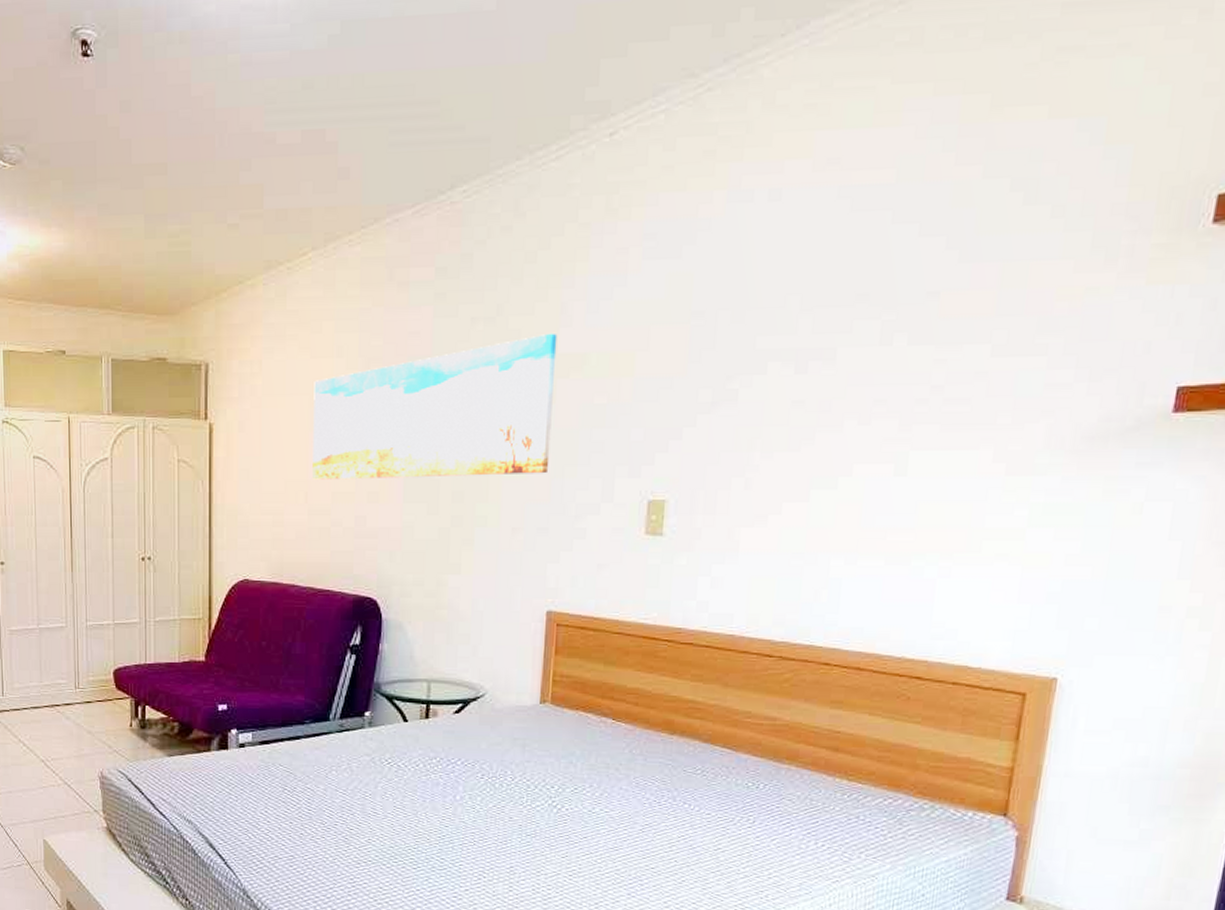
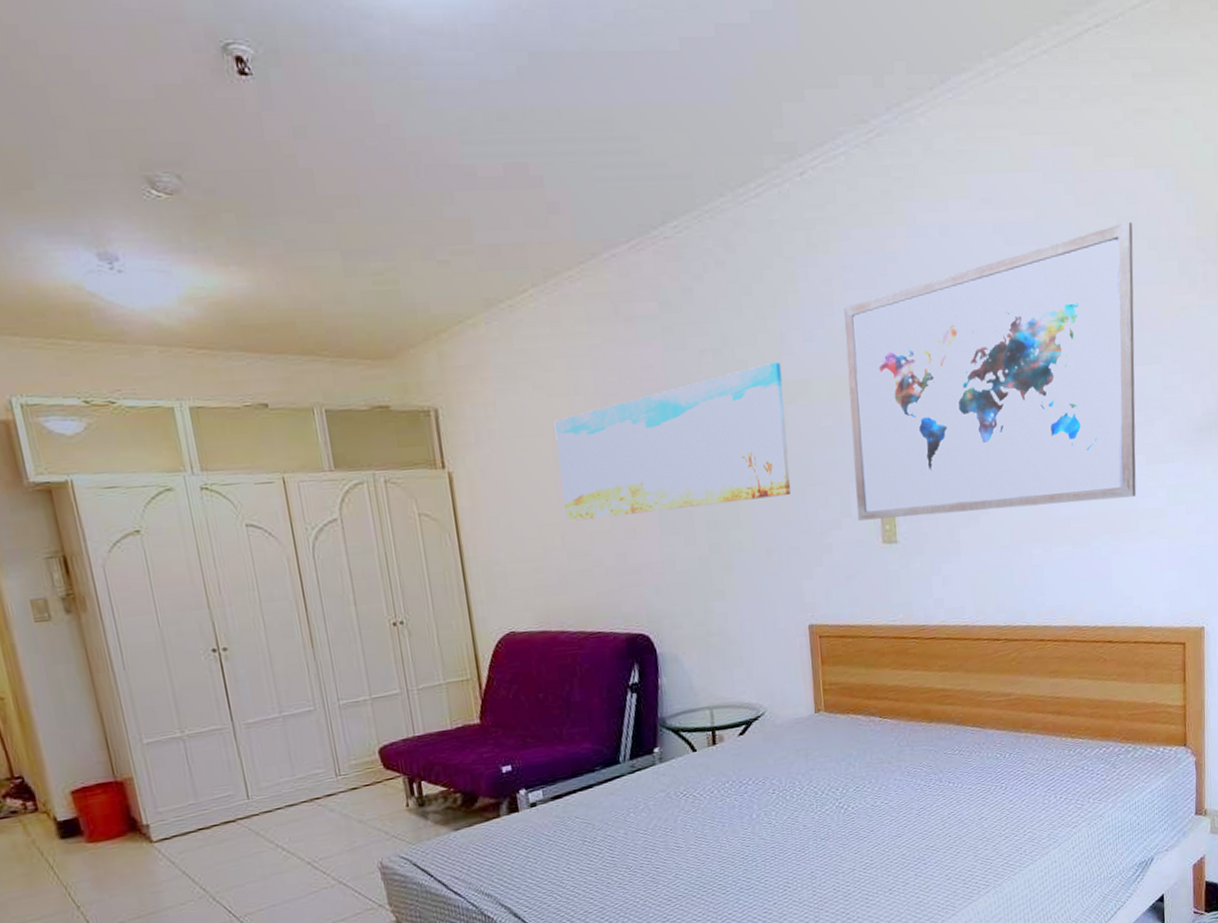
wall art: none [620,183,1032,512] -> present [844,221,1136,521]

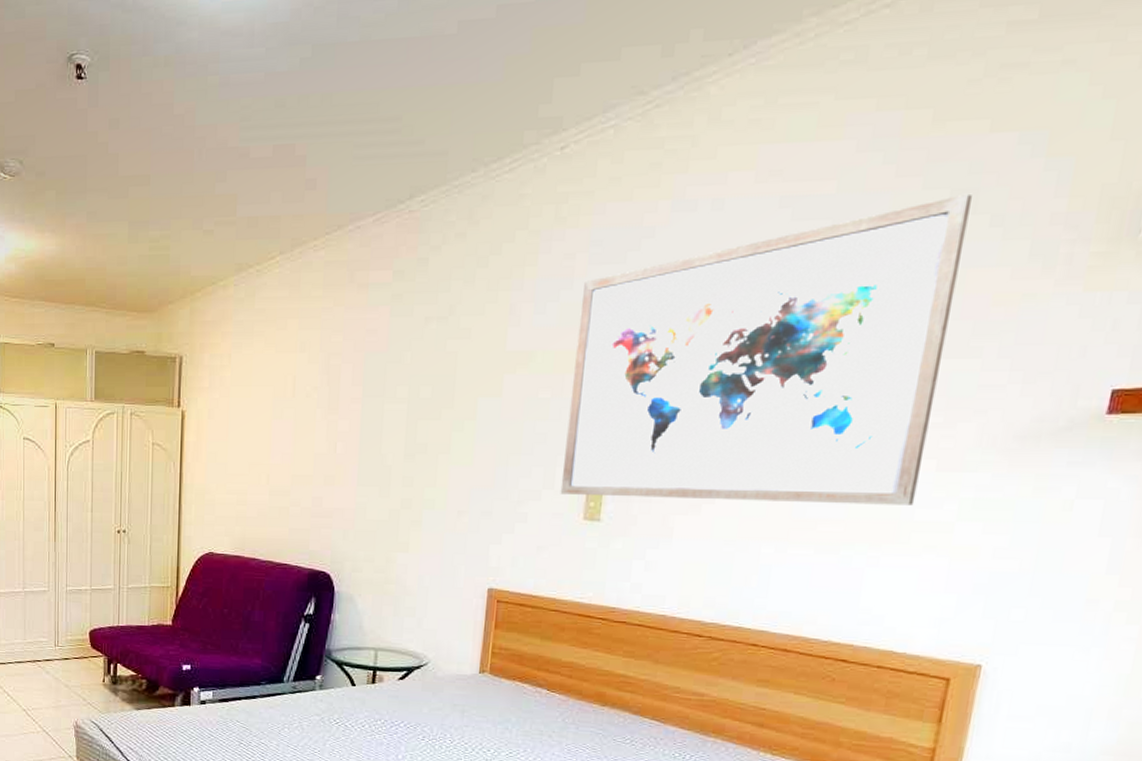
wall art: present [554,361,792,522] -> none [274,332,506,464]

